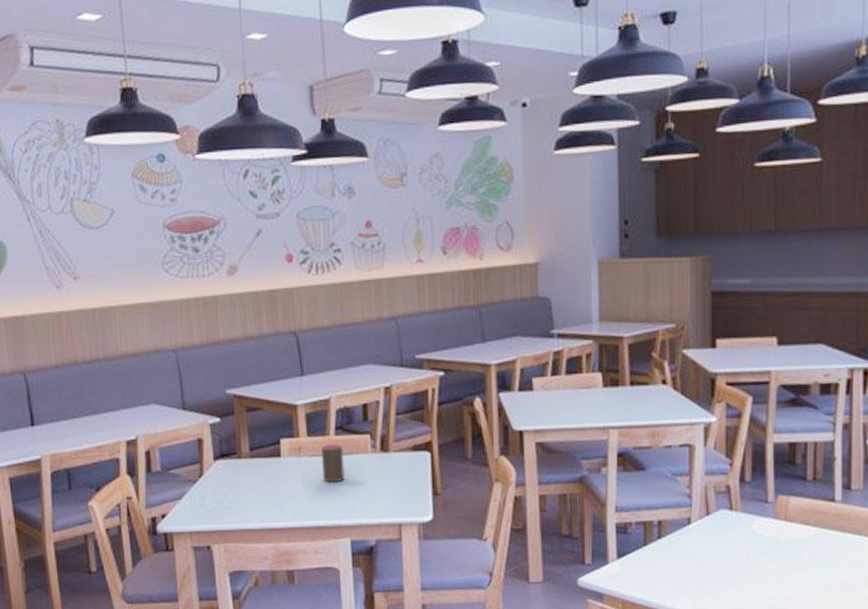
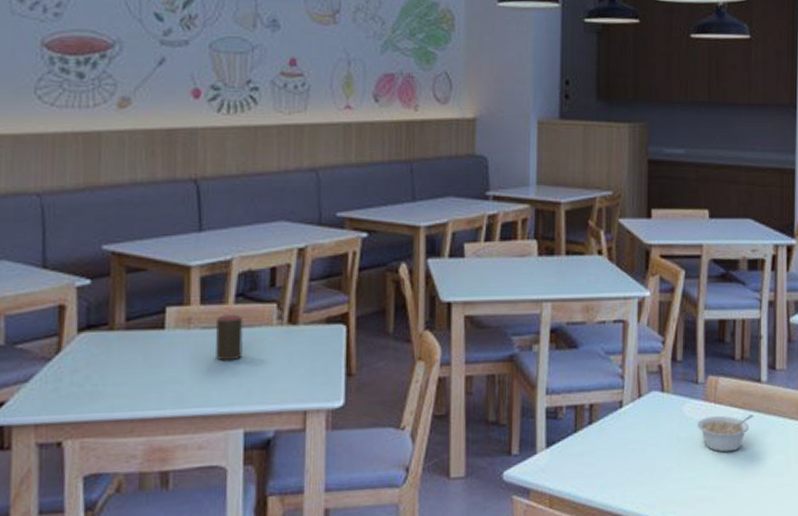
legume: none [767,532,827,567] -> present [697,414,754,453]

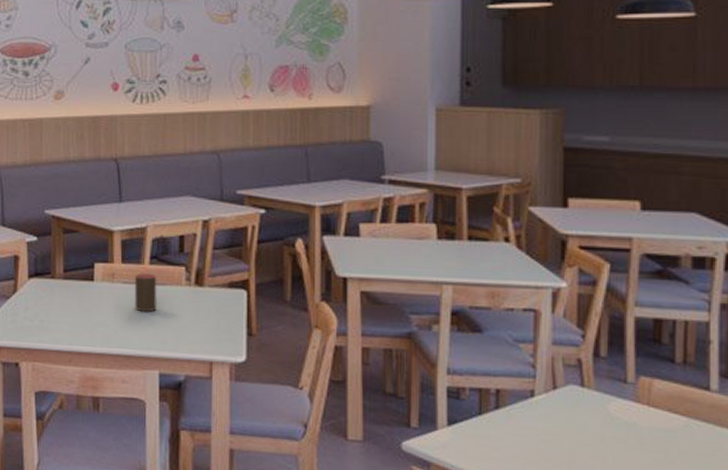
legume: present [697,414,754,453] -> none [626,419,700,460]

